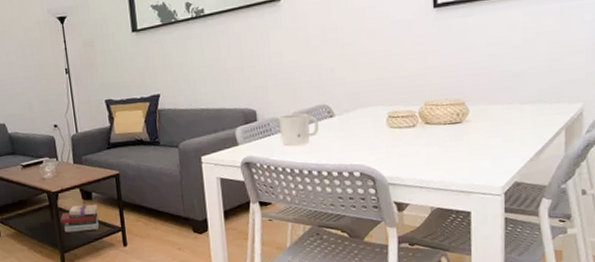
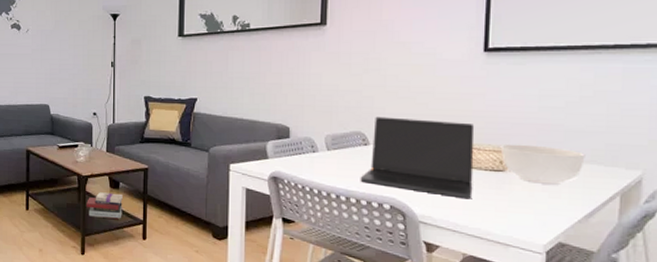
mug: present [279,113,319,146] -> none [311,135,352,169]
laptop: none [329,81,435,155] -> present [360,116,475,199]
bowl: none [456,92,533,130] -> present [500,144,585,185]

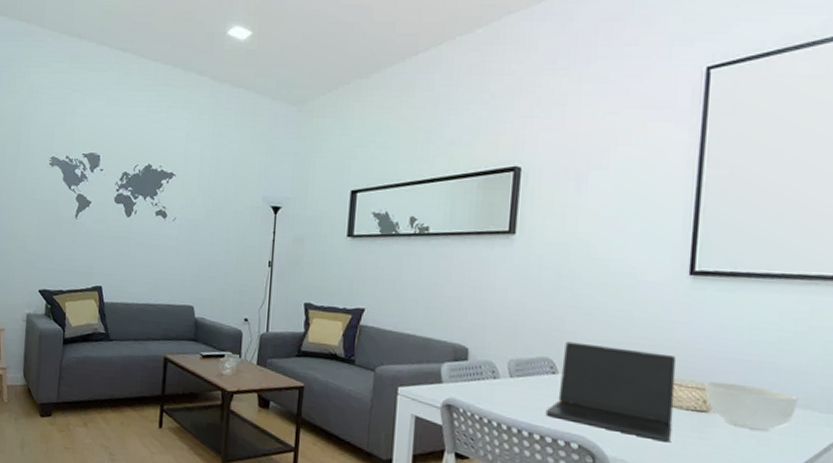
books: present [86,192,123,220] -> none [230,411,273,446]

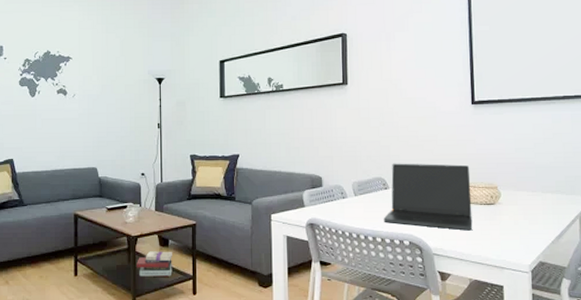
books: none [230,411,273,446] -> present [137,251,172,278]
bowl: present [704,381,798,431] -> none [490,180,552,213]

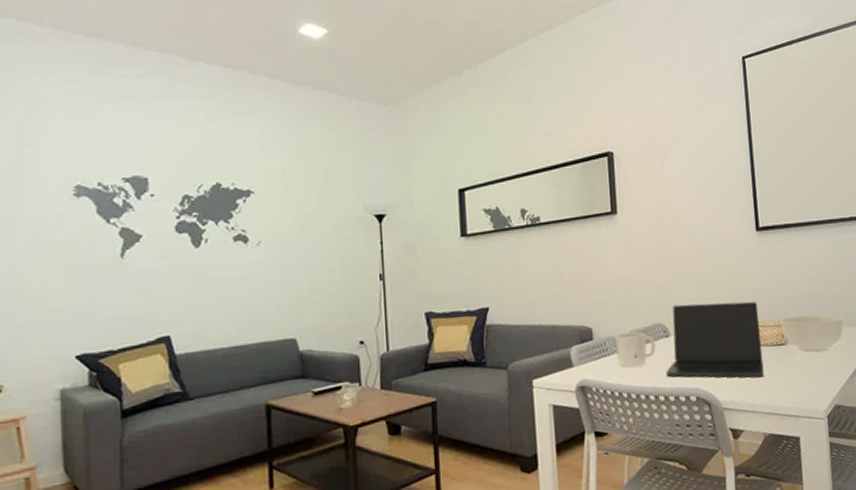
books: present [137,251,172,278] -> none [358,440,408,479]
mug: none [341,183,375,212] -> present [615,332,656,368]
bowl: none [490,180,552,213] -> present [780,315,844,352]

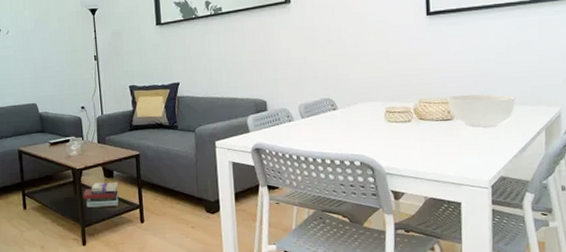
books: none [358,440,408,479] -> present [83,182,119,208]
mug: present [615,332,656,368] -> none [287,105,323,135]
laptop: present [665,301,764,378] -> none [332,80,428,149]

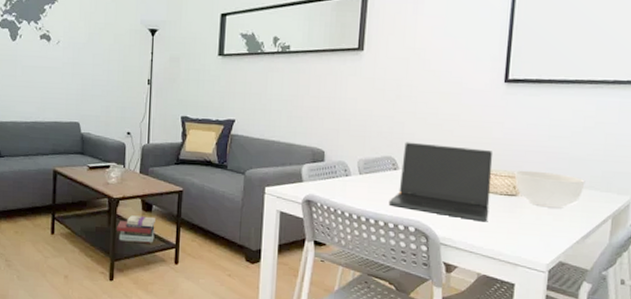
laptop: none [332,80,428,149] -> present [388,142,493,222]

